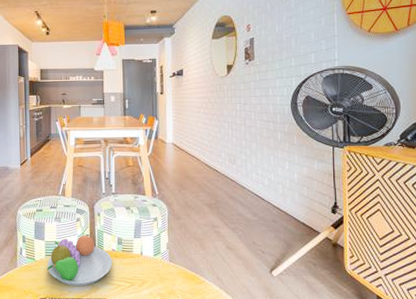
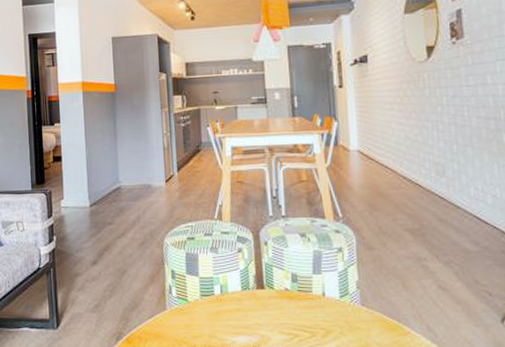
fruit bowl: present [47,234,113,287] -> none [203,269,287,336]

